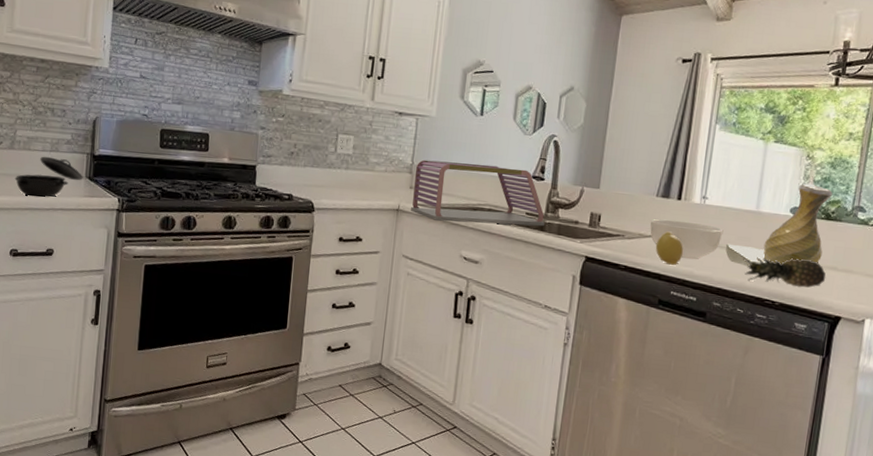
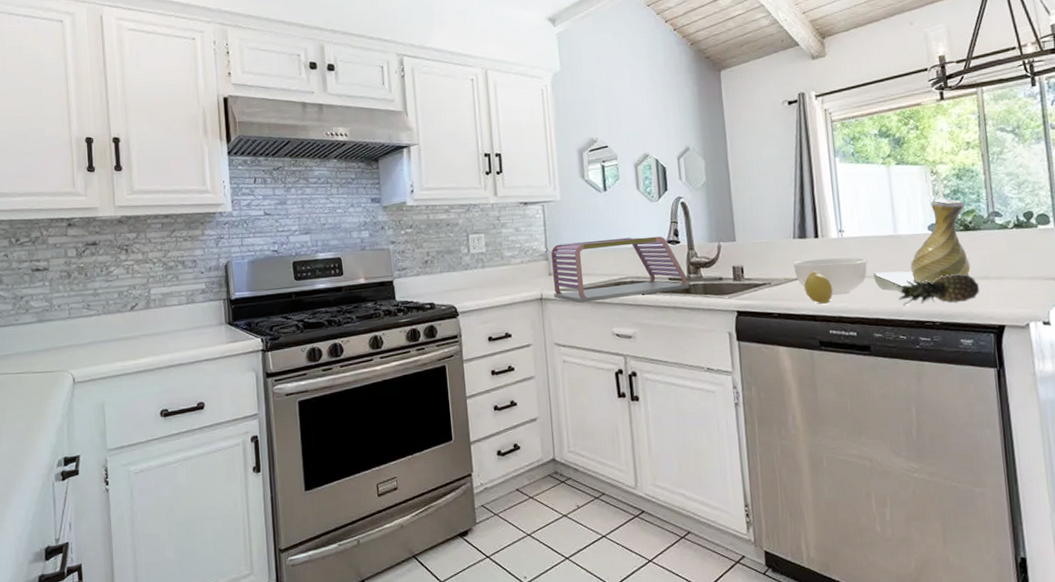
cooking pot: present [14,156,83,198] -> none [155,309,223,353]

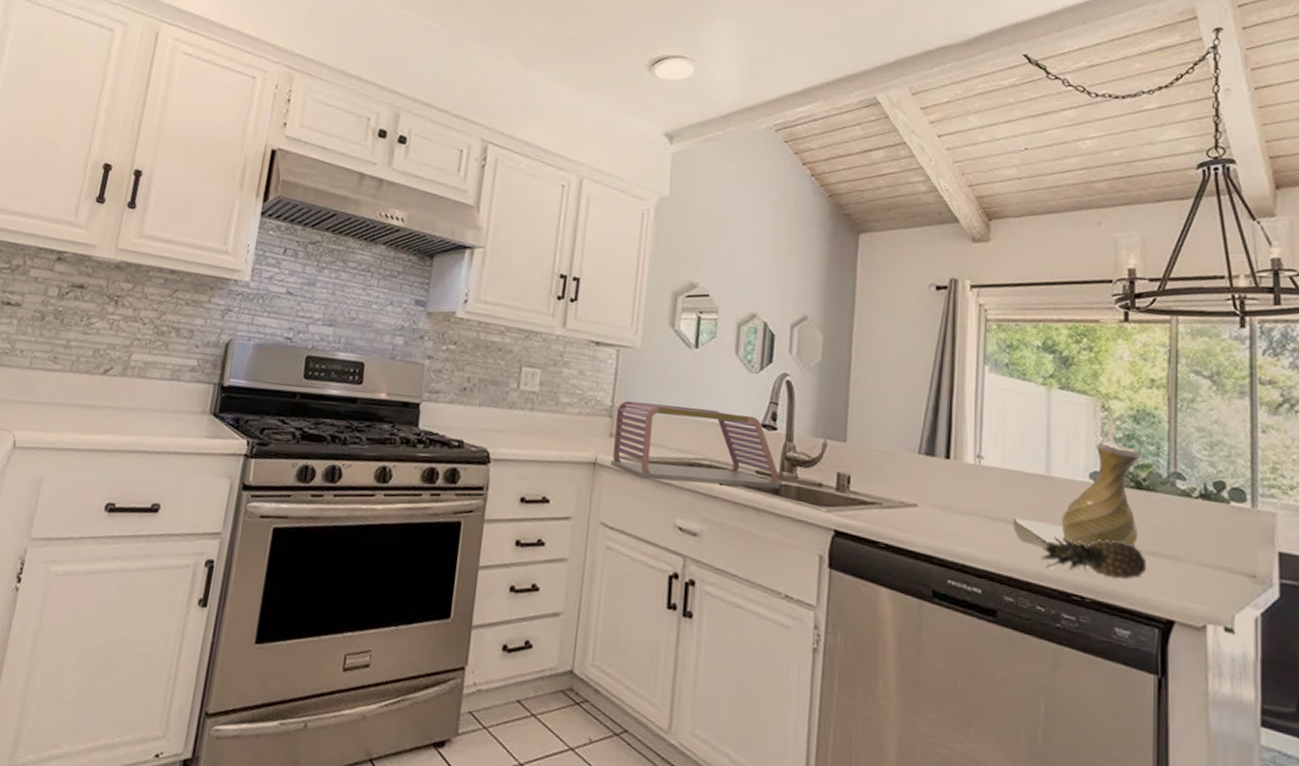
bowl: present [793,257,868,296] -> none [913,482,1008,539]
fruit: present [803,271,834,304] -> none [922,499,960,545]

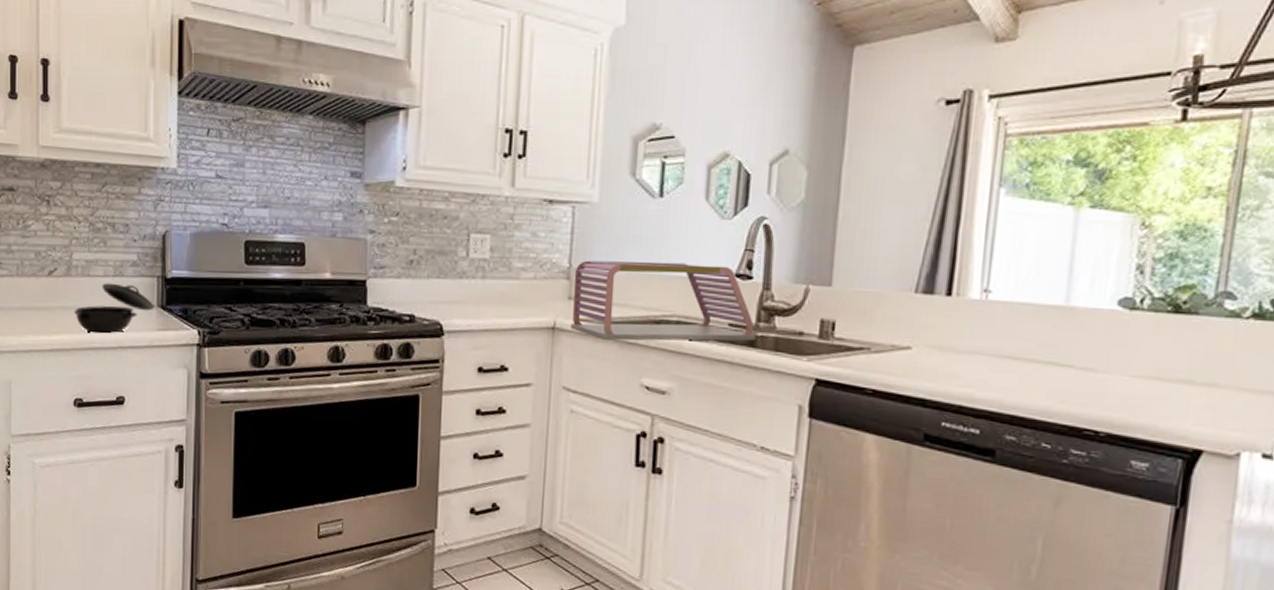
cooking pot: none [122,385,207,438] -> present [74,283,155,334]
vase: present [1012,441,1141,549] -> none [1020,262,1184,385]
fruit: present [1037,534,1147,580] -> none [1048,369,1177,411]

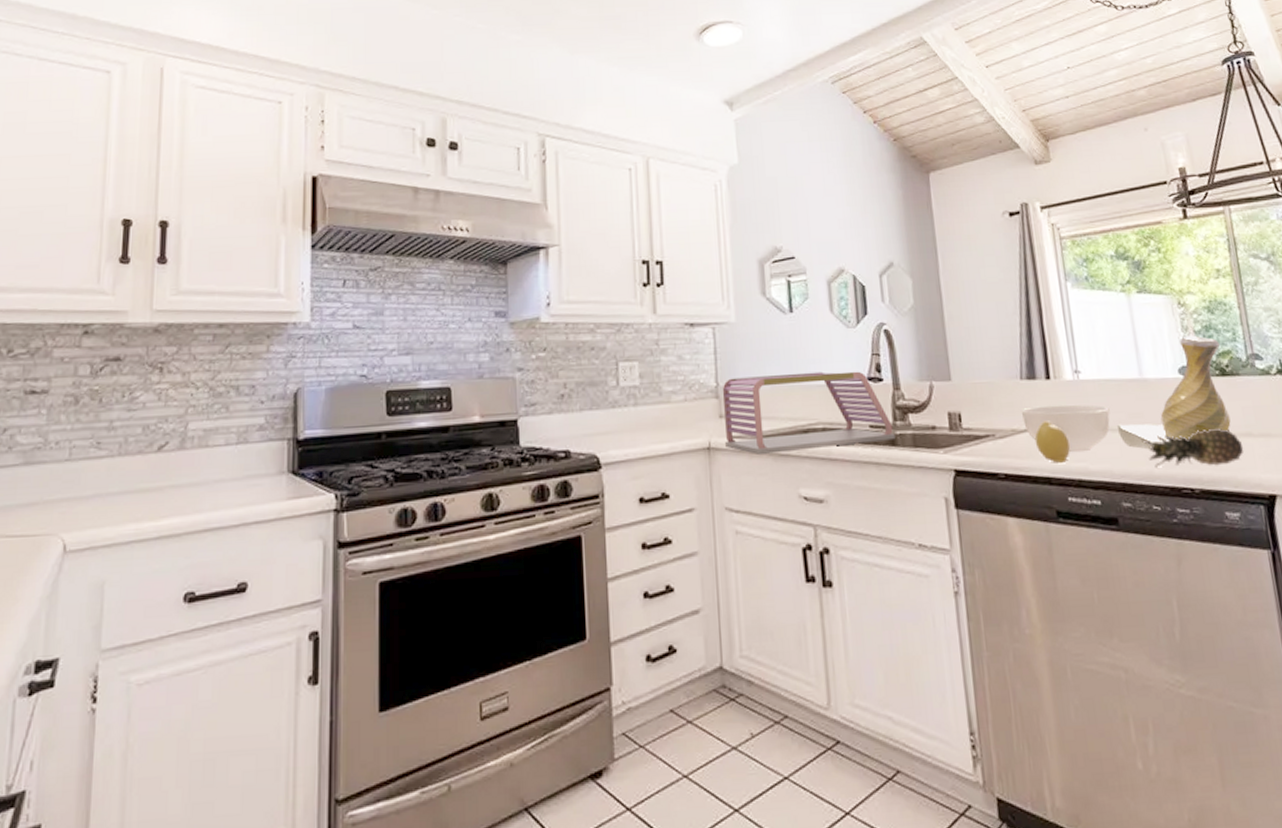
cooking pot: present [74,283,155,334] -> none [187,451,284,512]
bowl: none [907,323,1017,378] -> present [1020,404,1110,453]
fruit: none [916,340,959,386] -> present [1034,421,1071,463]
vase: none [1020,262,1184,385] -> present [1116,335,1231,450]
fruit: none [1048,369,1177,411] -> present [1142,427,1244,468]

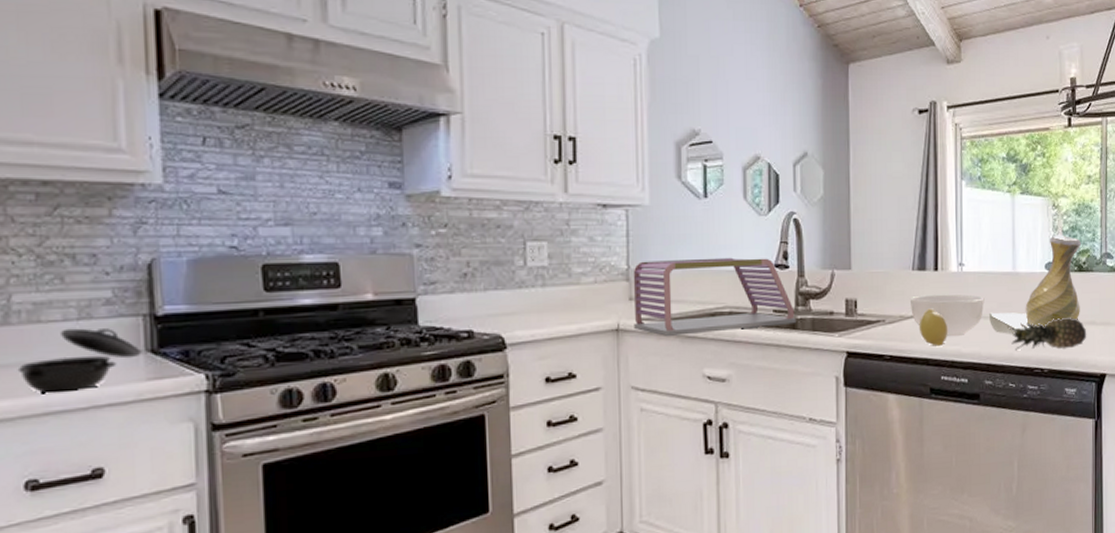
cooking pot: none [187,451,284,512] -> present [17,328,142,394]

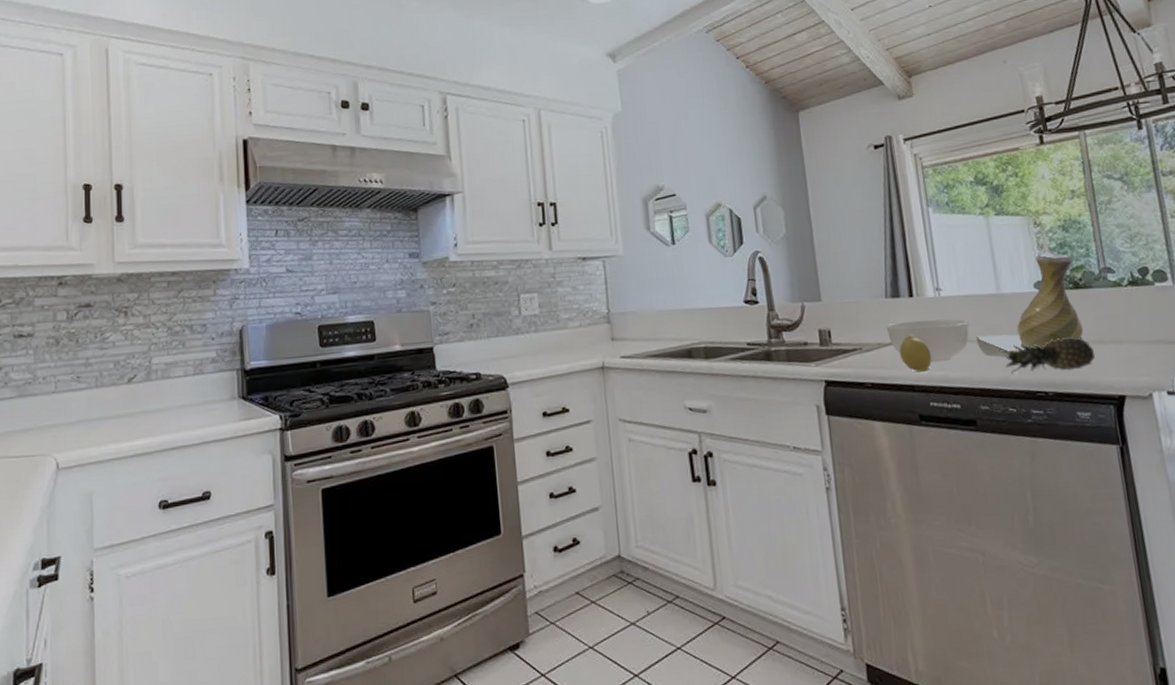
cooking pot: present [17,328,142,394] -> none [155,381,236,433]
dish rack: present [633,257,796,336] -> none [613,295,771,372]

